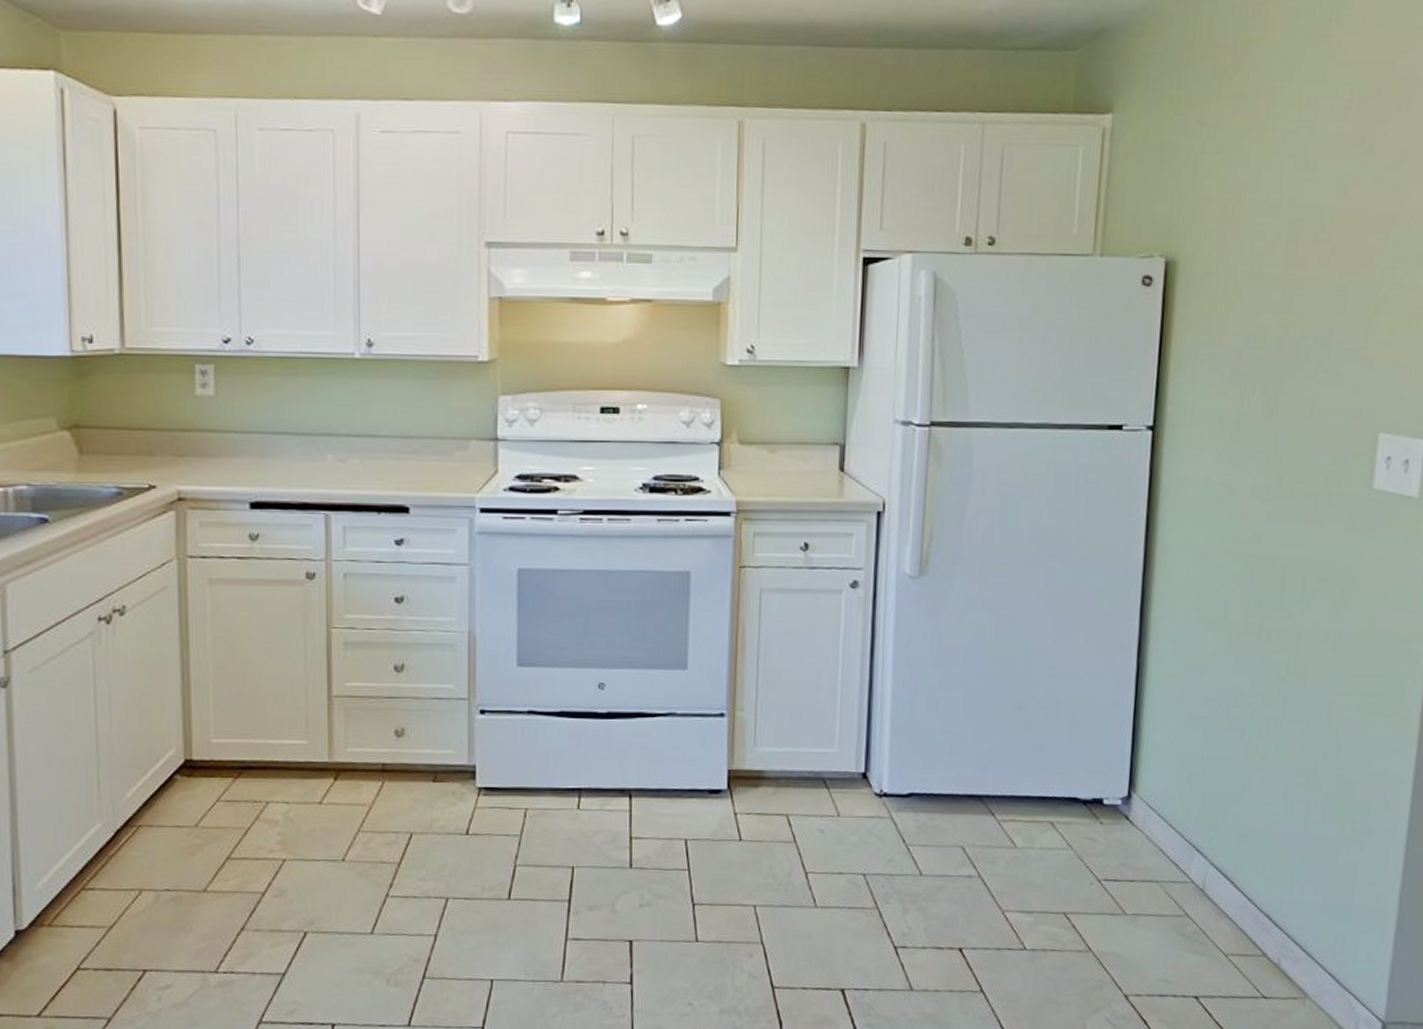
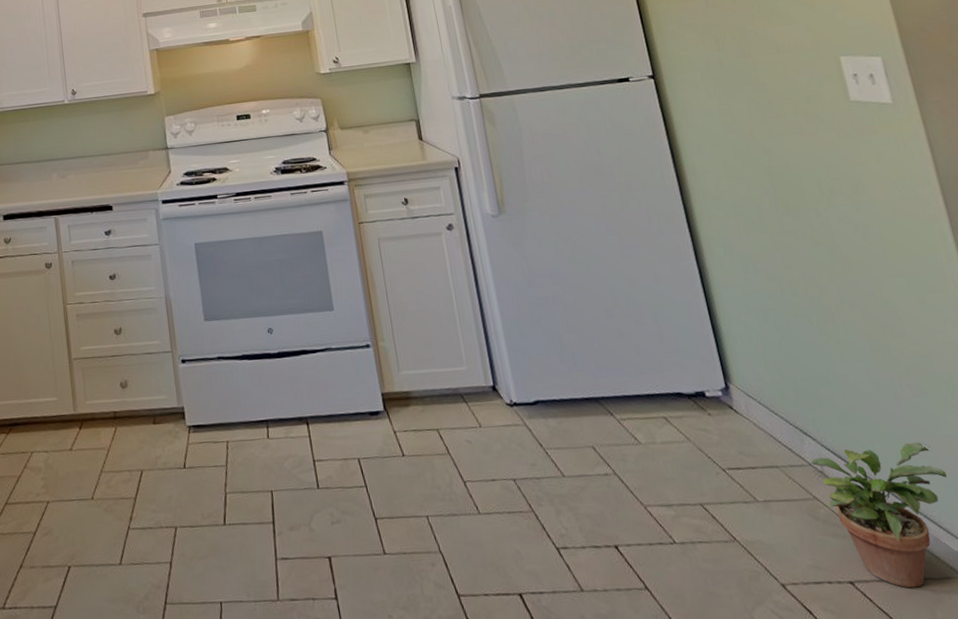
potted plant: none [1193,868,1328,1006] -> present [810,442,947,588]

